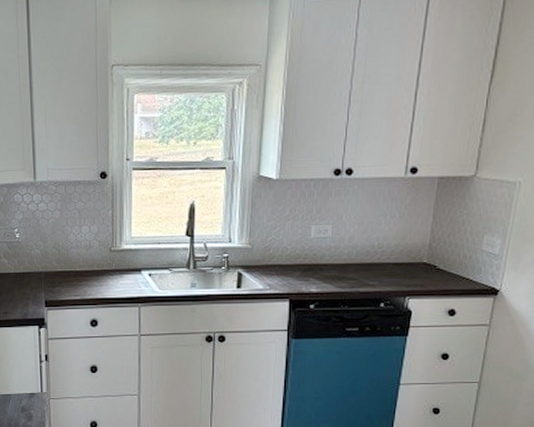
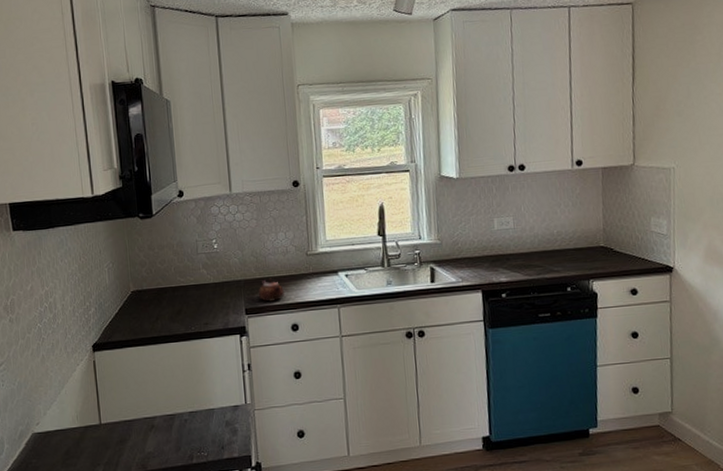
teapot: none [58,272,85,296] -> present [258,278,284,302]

